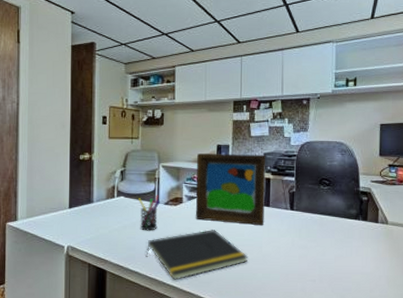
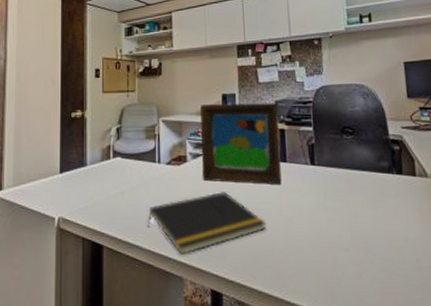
pen holder: present [138,195,160,231] -> none [137,154,161,196]

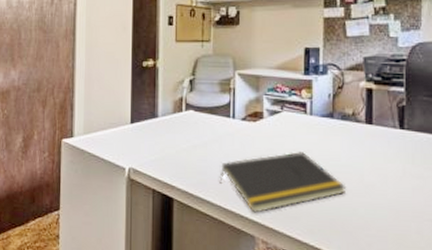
picture frame: present [200,103,282,185] -> none [280,59,366,148]

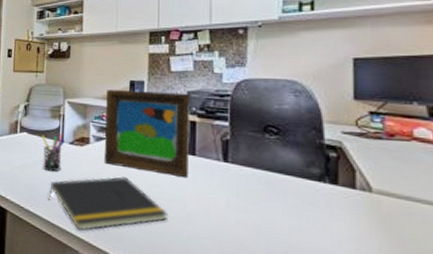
pen holder: none [210,108,236,152] -> present [42,133,65,172]
picture frame: none [280,59,366,148] -> present [105,90,189,178]

